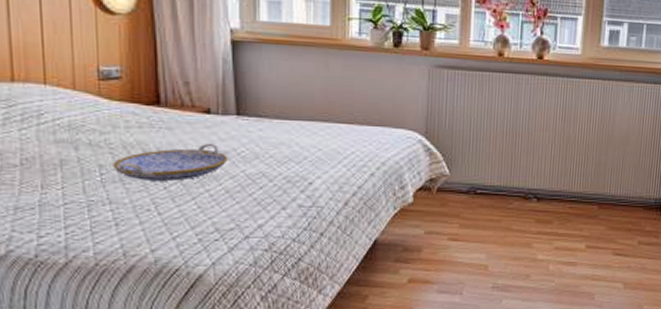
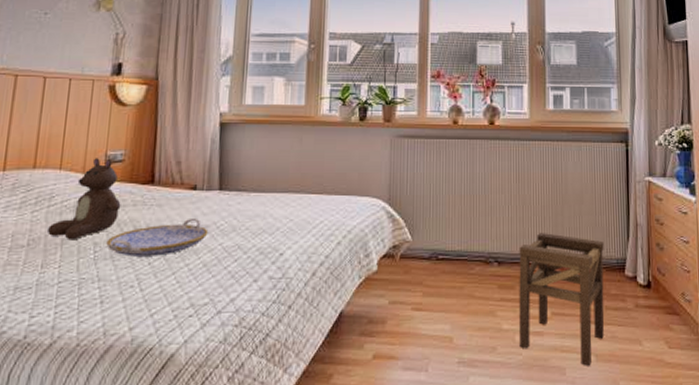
teddy bear: none [42,73,124,162] -> present [48,158,121,240]
stool: none [553,172,645,292] -> present [519,233,605,366]

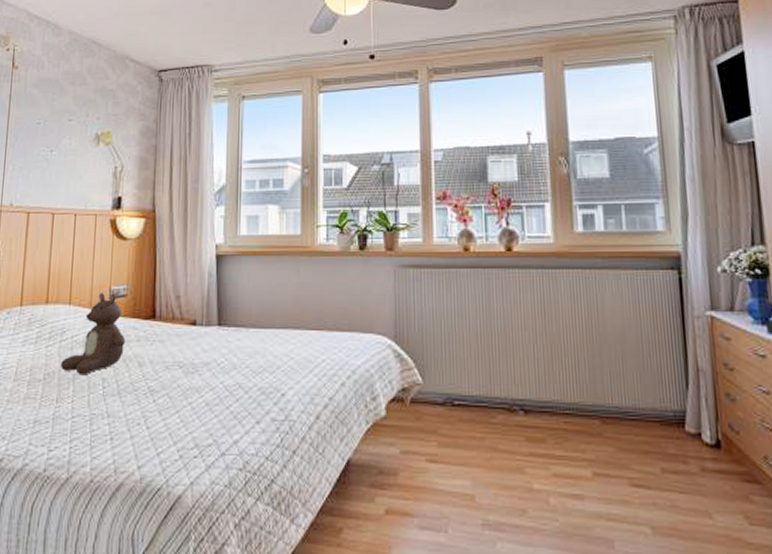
serving tray: present [106,217,209,257] -> none [113,354,209,393]
stool: present [519,233,605,366] -> none [548,378,661,540]

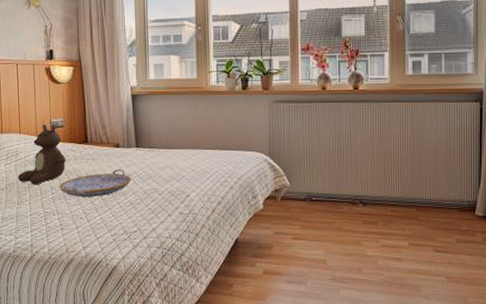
serving tray: none [113,354,209,393] -> present [59,168,132,197]

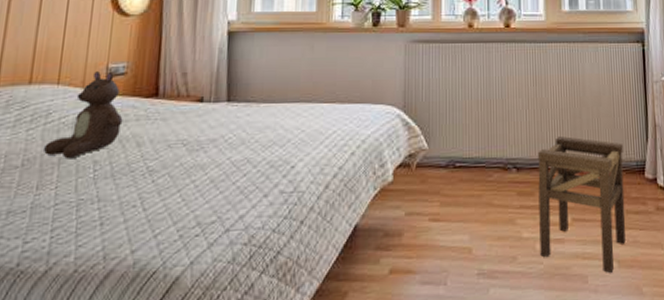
serving tray: present [59,168,132,197] -> none [107,131,216,174]
stool: none [381,180,457,285] -> present [537,136,626,273]

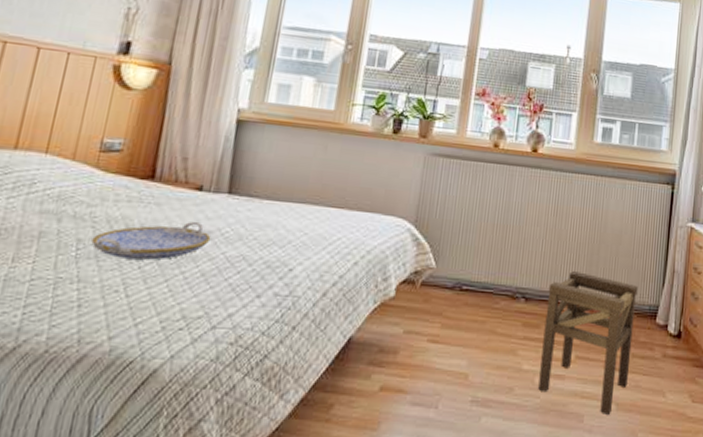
teddy bear: present [44,71,123,159] -> none [23,144,114,234]
serving tray: none [107,131,216,174] -> present [91,221,211,260]

